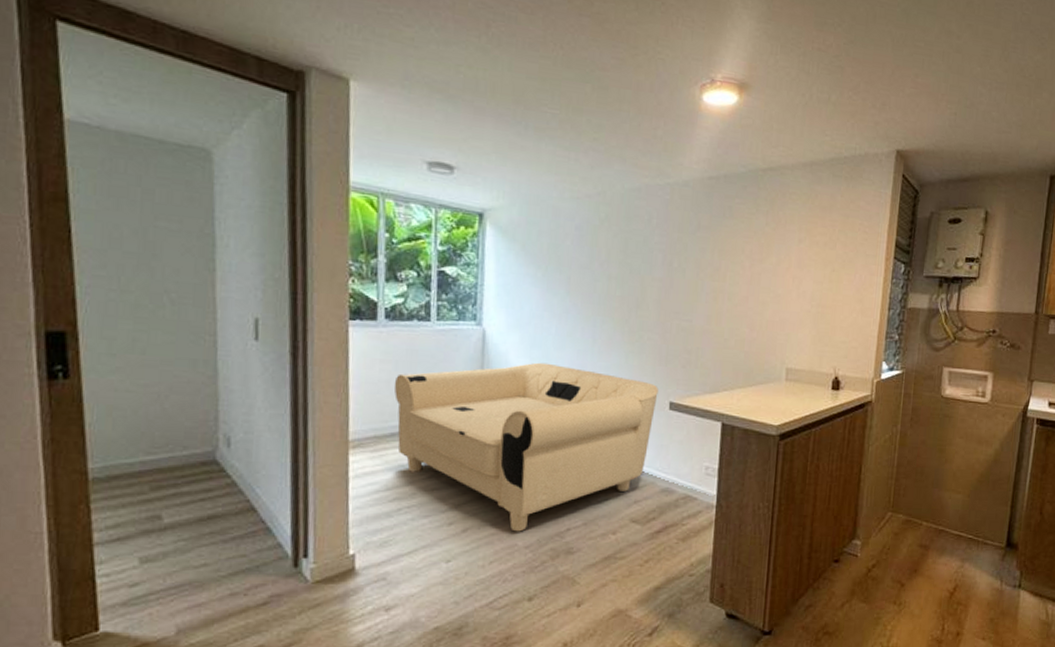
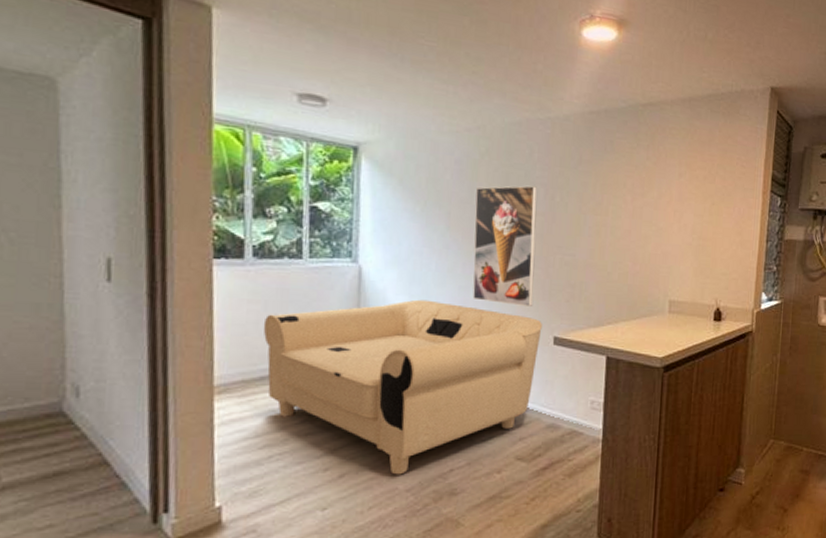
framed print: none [591,251,655,371] -> present [472,185,537,306]

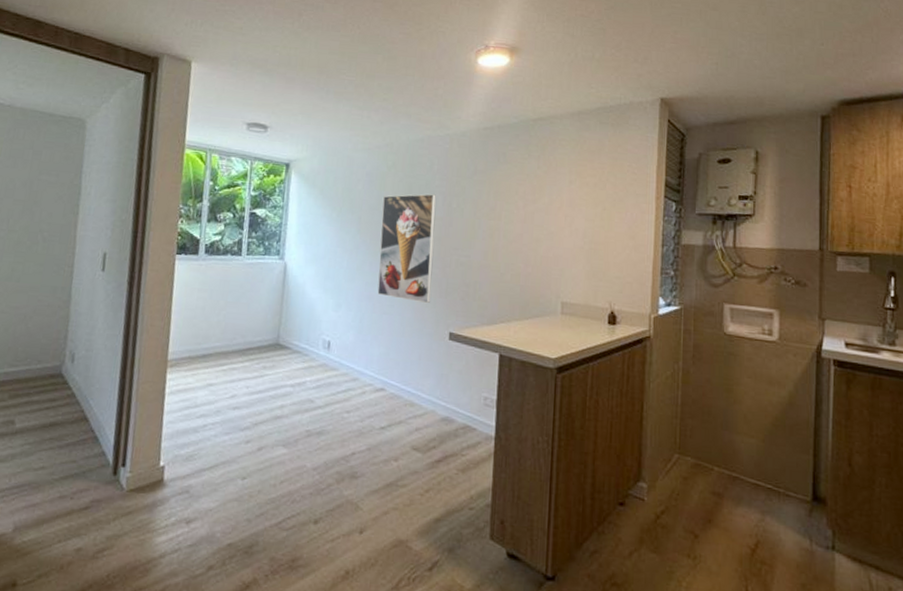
sofa: present [263,299,542,475] -> none [207,293,439,453]

